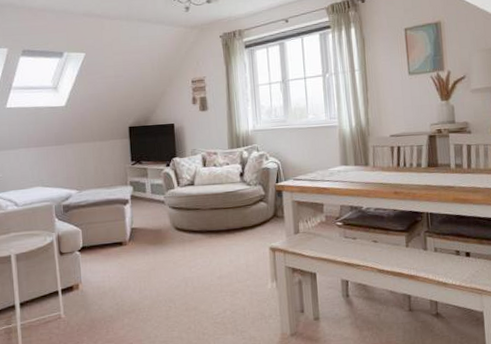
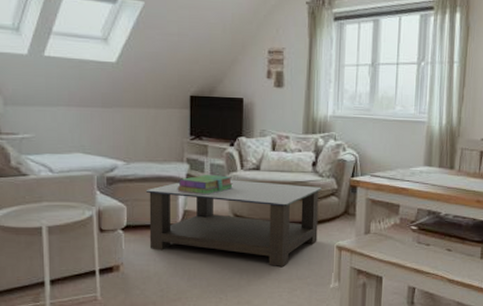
coffee table: none [96,194,252,272] -> present [145,179,322,266]
stack of books: none [123,193,172,213] -> present [177,174,233,195]

